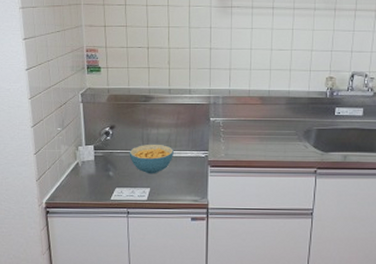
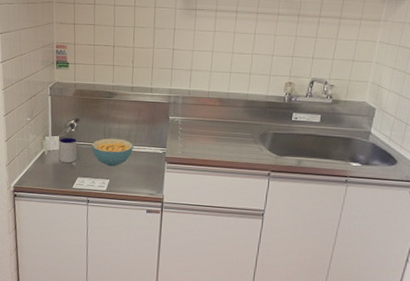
mug: none [93,146,114,174] -> present [59,137,78,163]

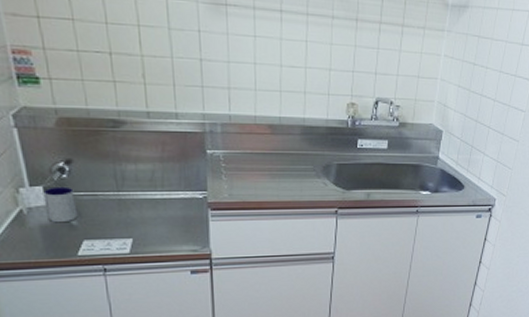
cereal bowl: present [91,138,133,167] -> none [97,183,161,222]

